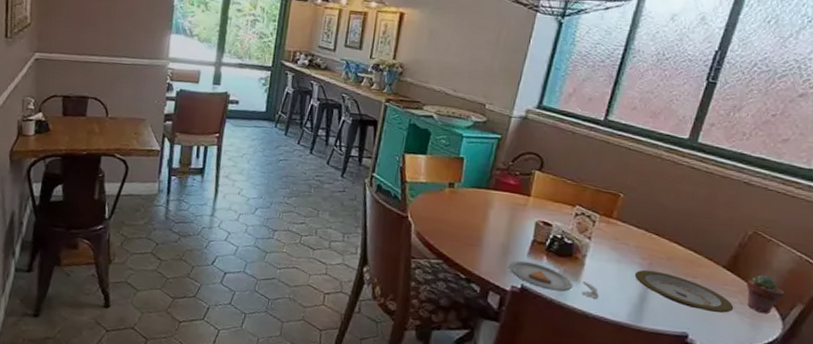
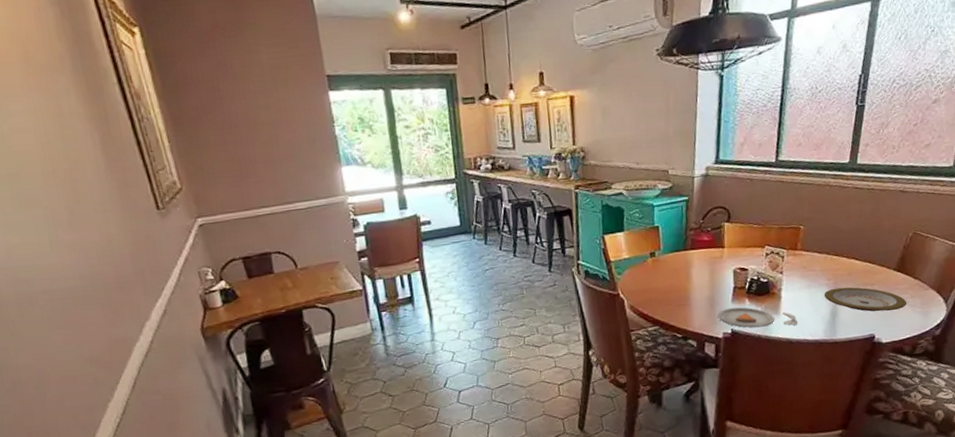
potted succulent: present [746,275,785,314] -> none [914,268,945,301]

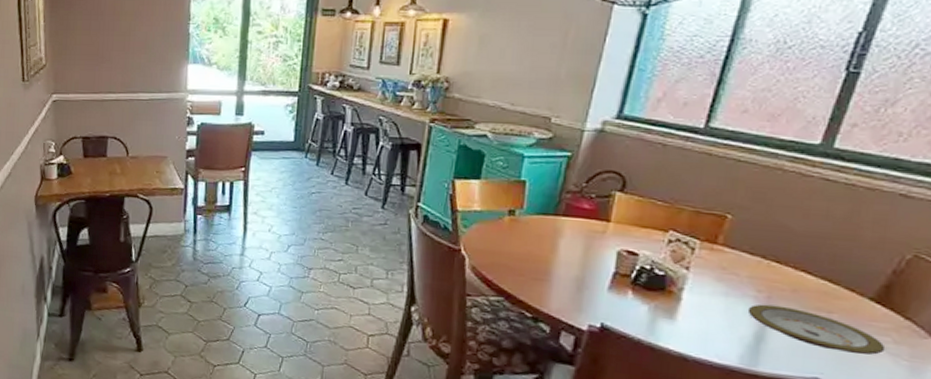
dinner plate: present [718,307,798,328] -> none [585,296,701,339]

